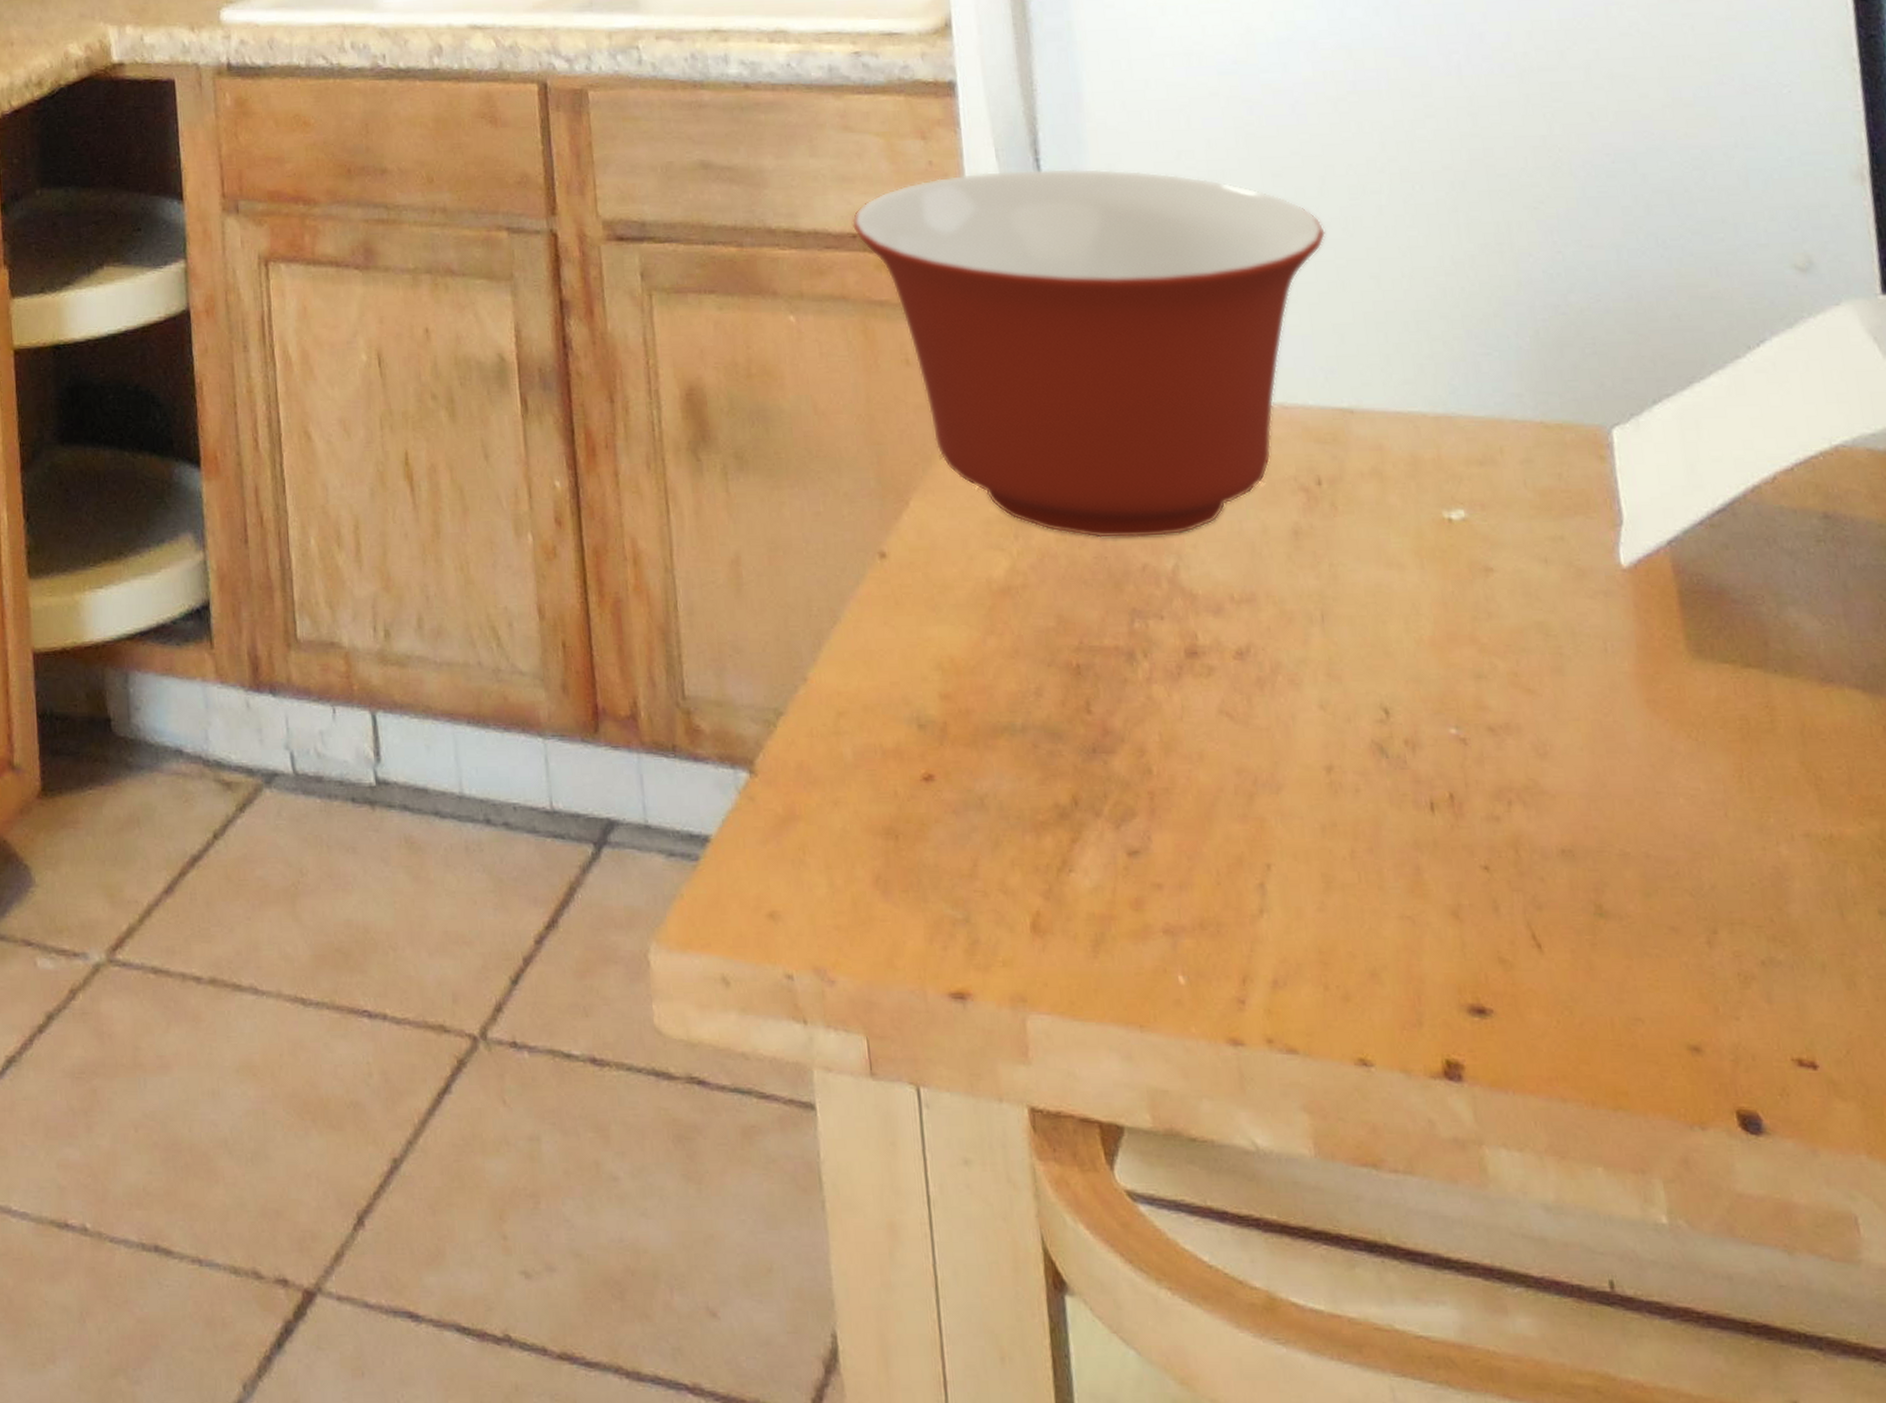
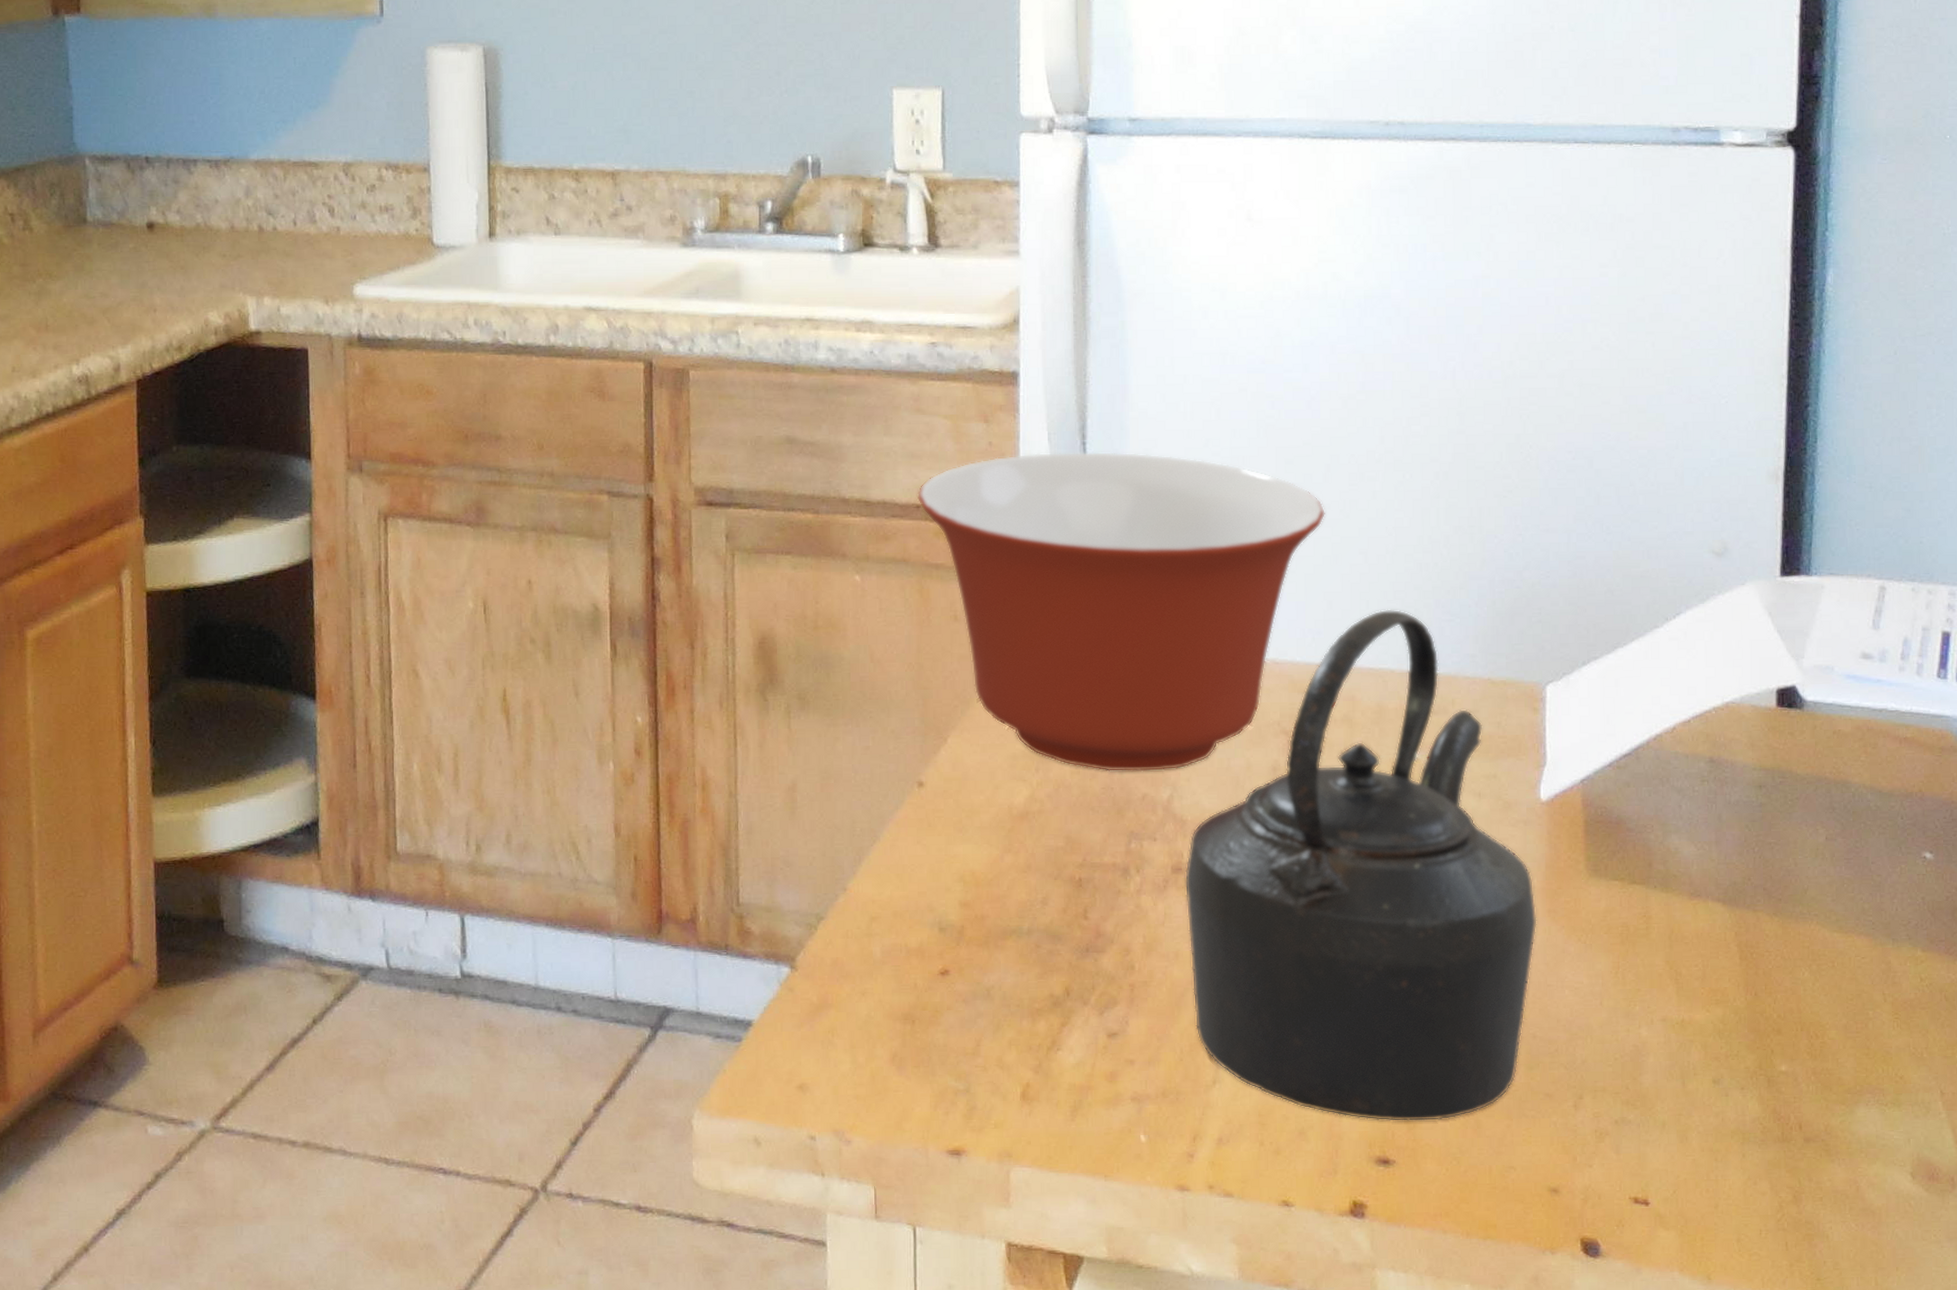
kettle: none [1201,342,1636,962] -> present [1184,609,1537,1122]

